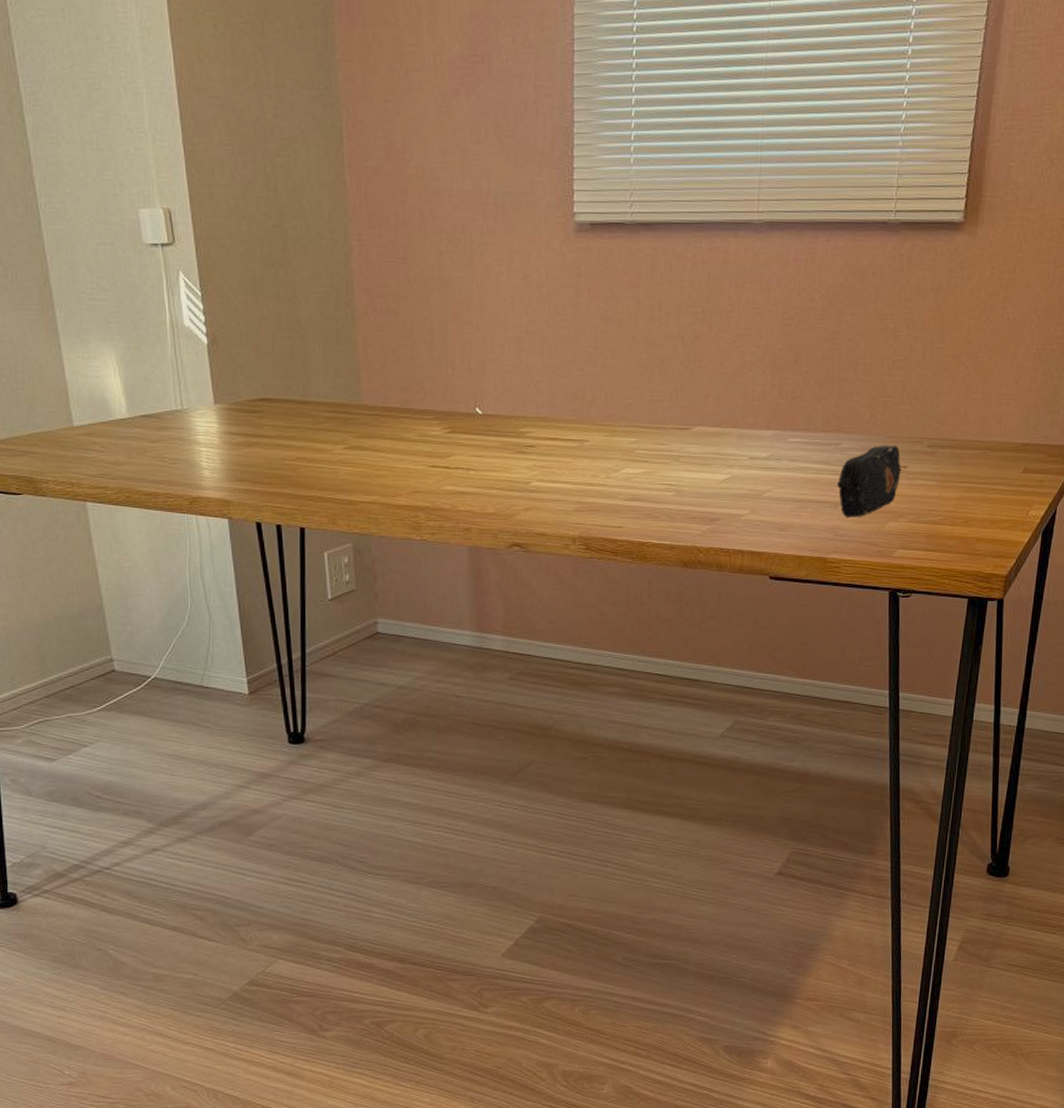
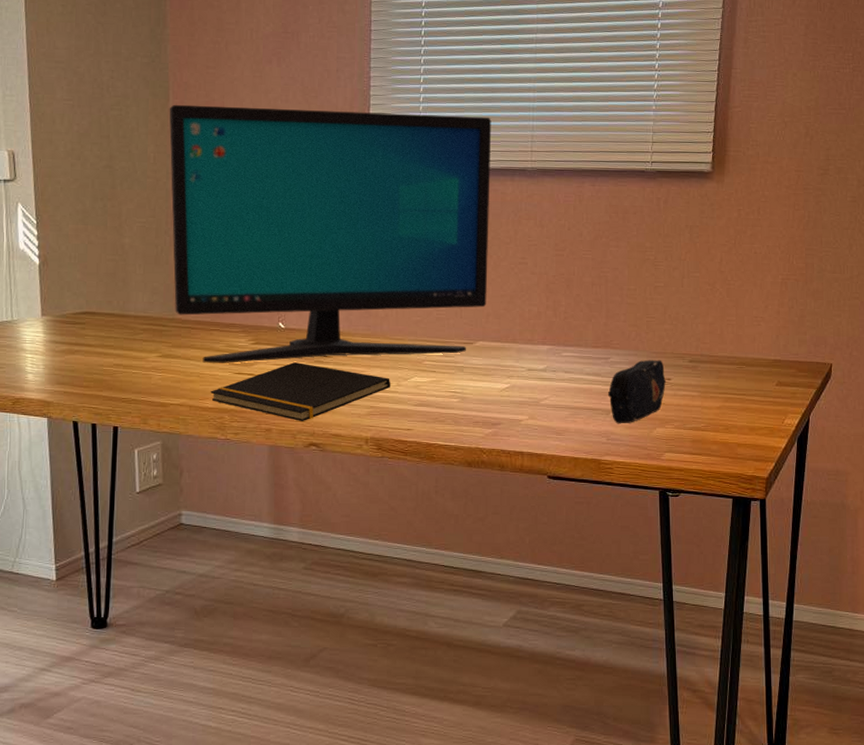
computer monitor: none [343,148,713,455] -> present [169,104,492,363]
notepad: none [403,453,599,519] -> present [210,362,390,421]

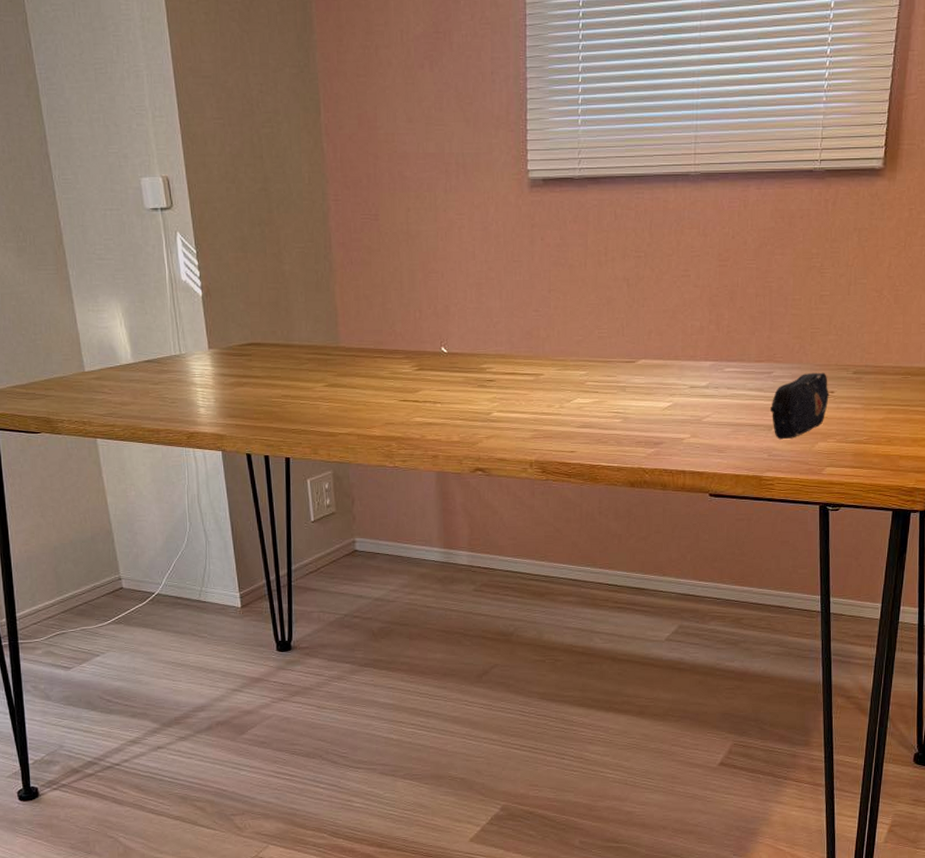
computer monitor: present [169,104,492,363] -> none [321,117,653,391]
notepad: present [210,362,390,421] -> none [377,387,553,447]

